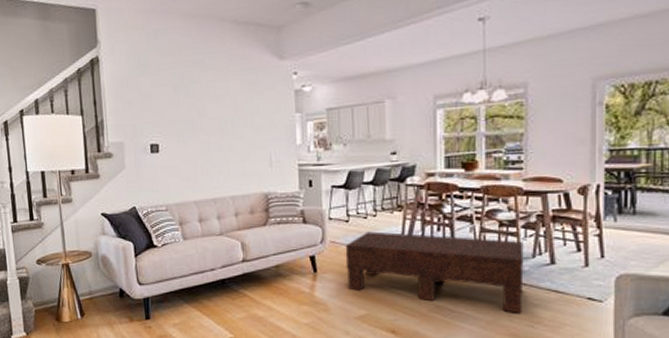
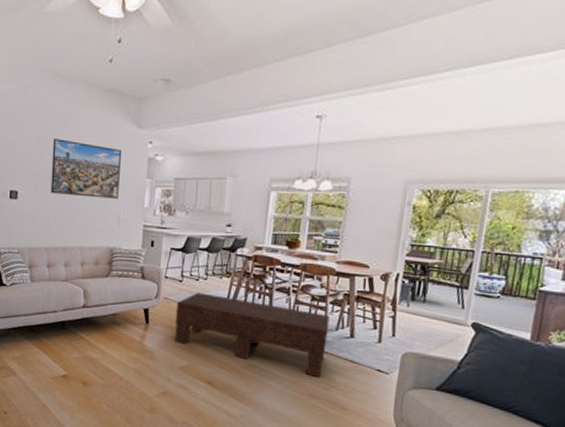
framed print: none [189,82,267,142] -> present [50,138,122,199]

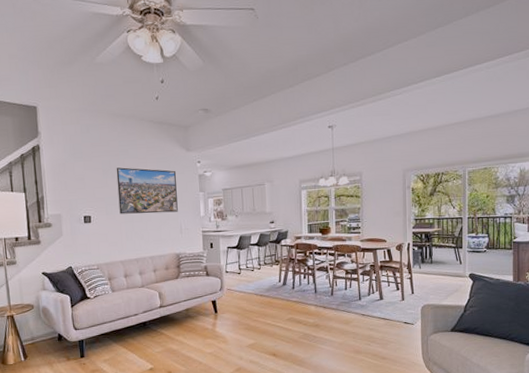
coffee table: present [174,292,330,377] -> none [238,280,363,336]

